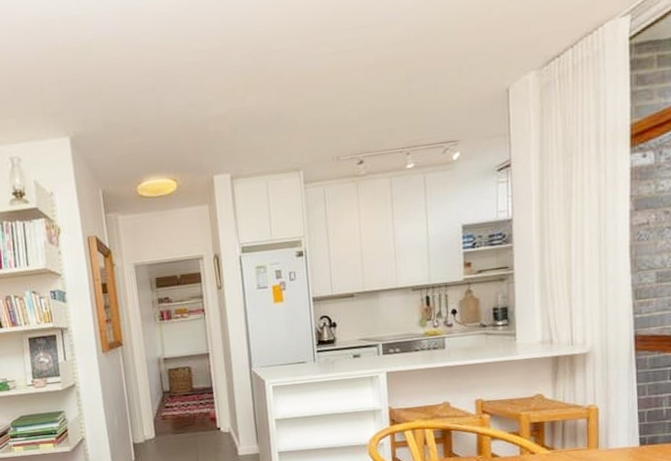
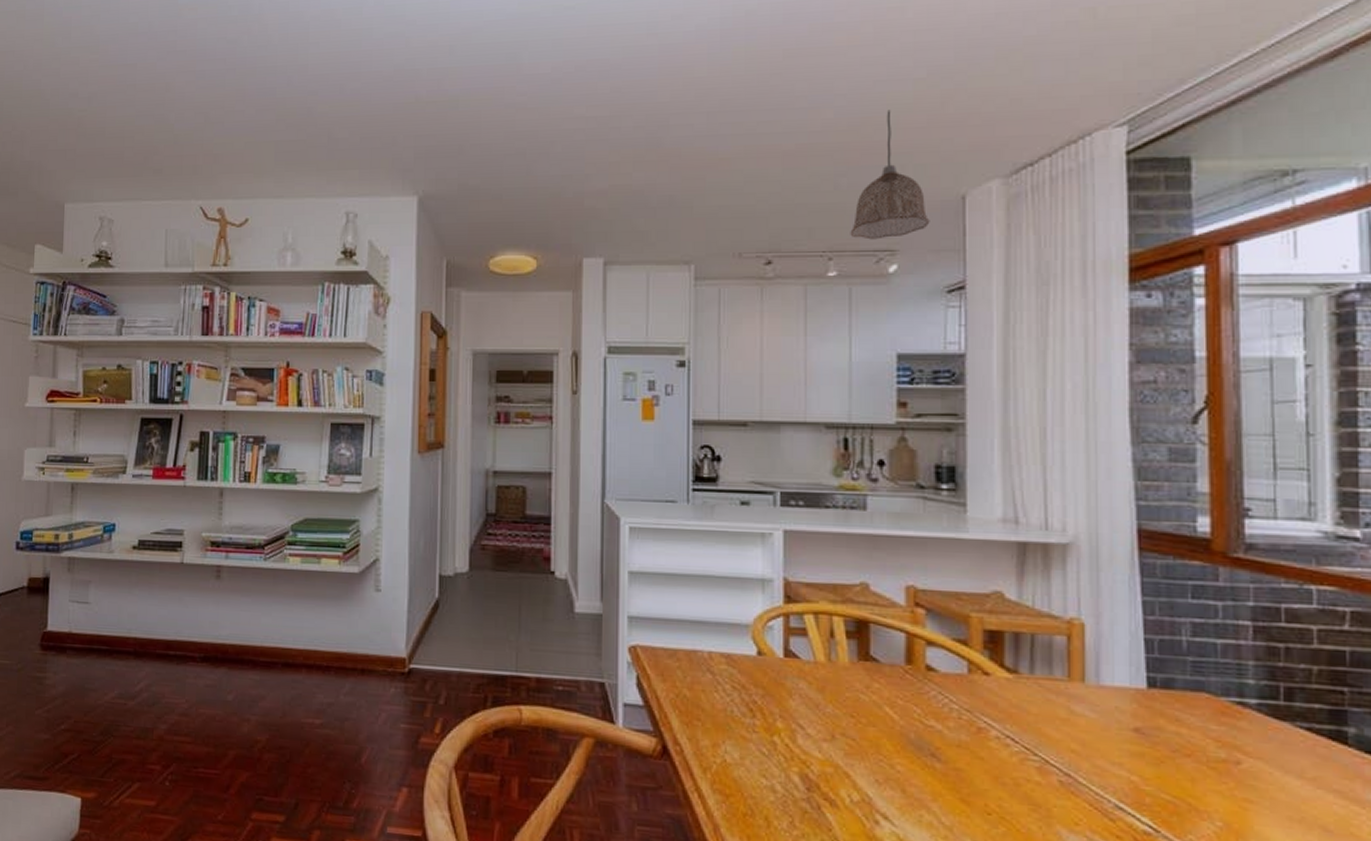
pendant lamp: none [422,19,483,134] -> present [850,109,930,240]

